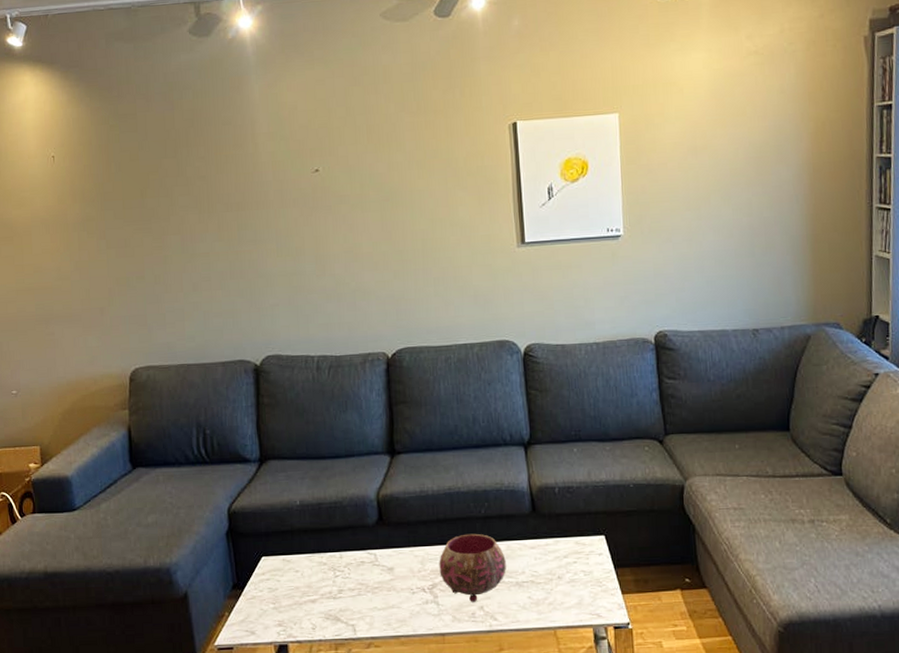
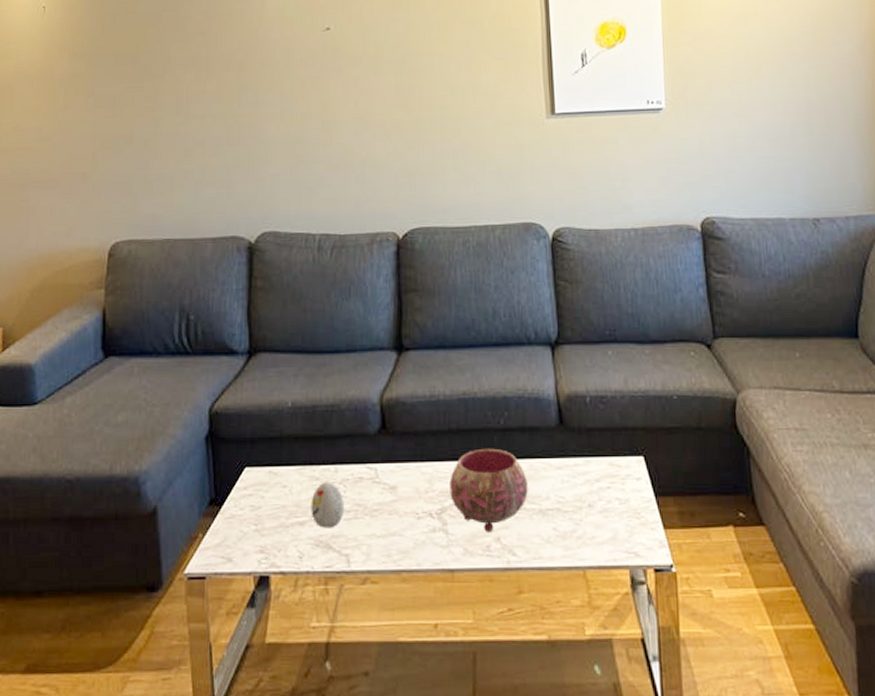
decorative egg: none [320,566,350,604] -> present [311,482,345,528]

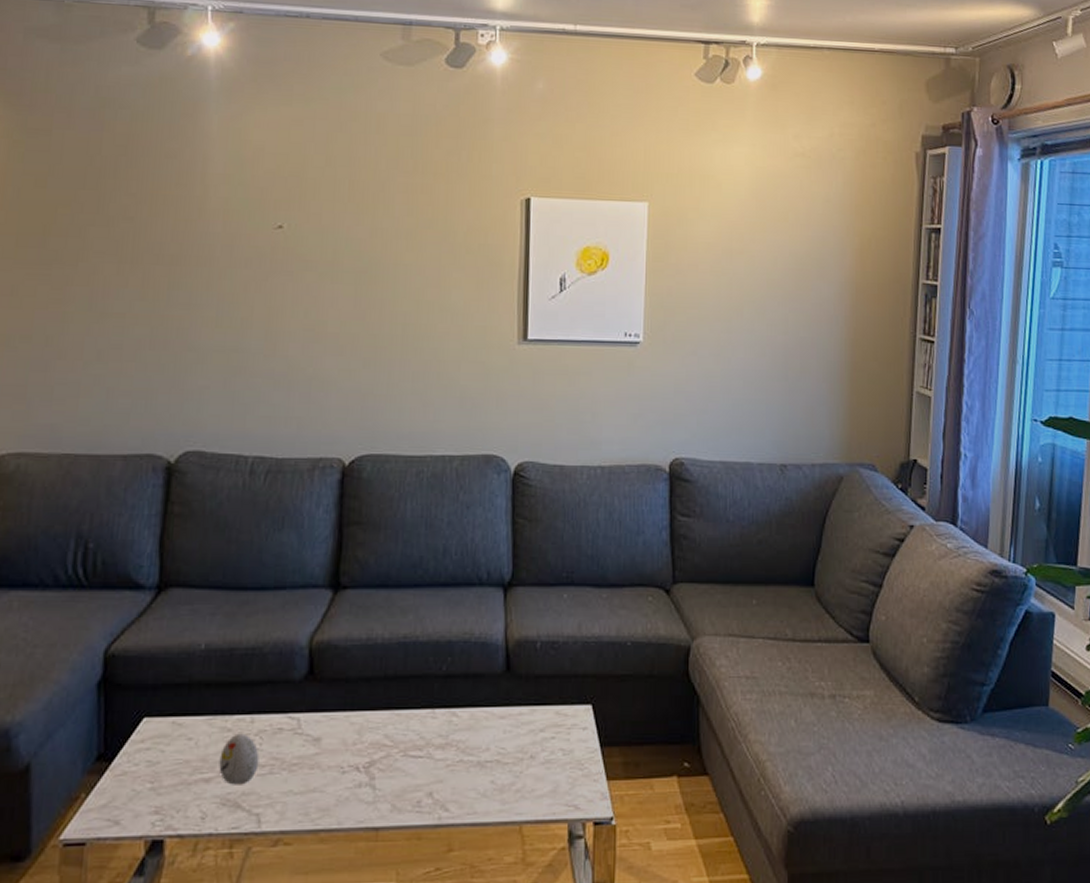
bowl: present [449,448,528,532] -> none [380,696,467,786]

